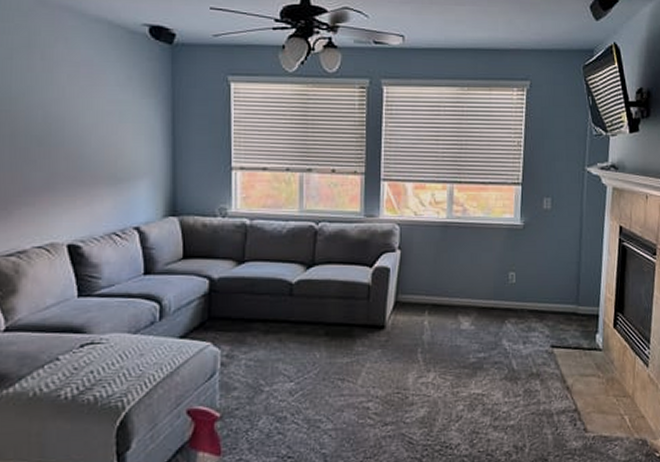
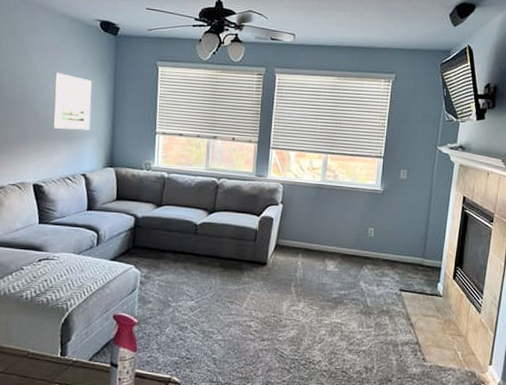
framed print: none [89,95,143,169] -> present [53,73,92,130]

